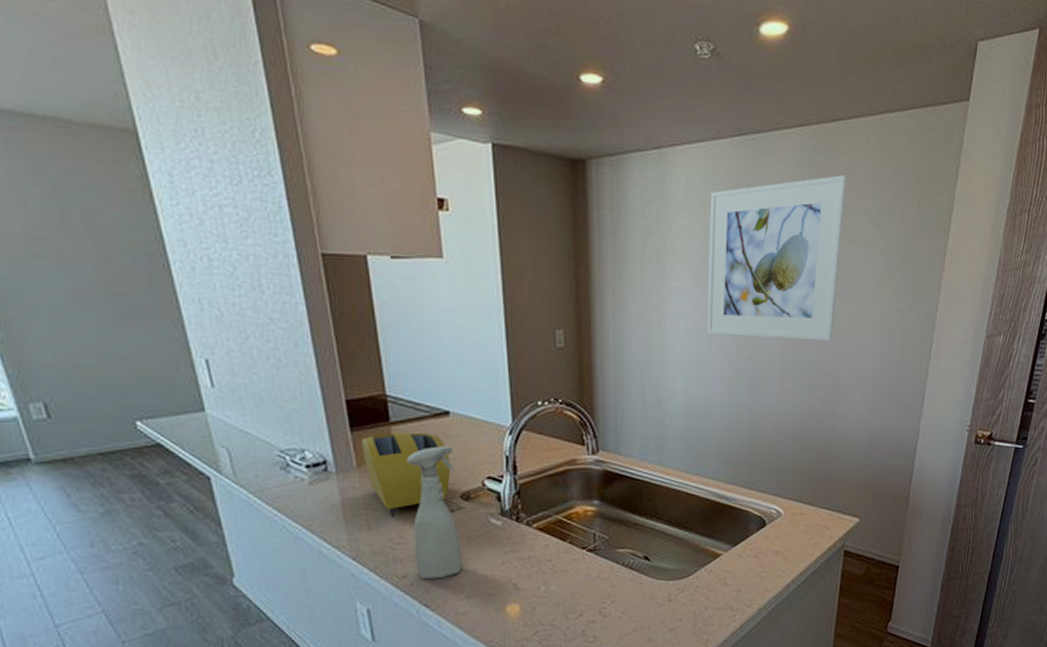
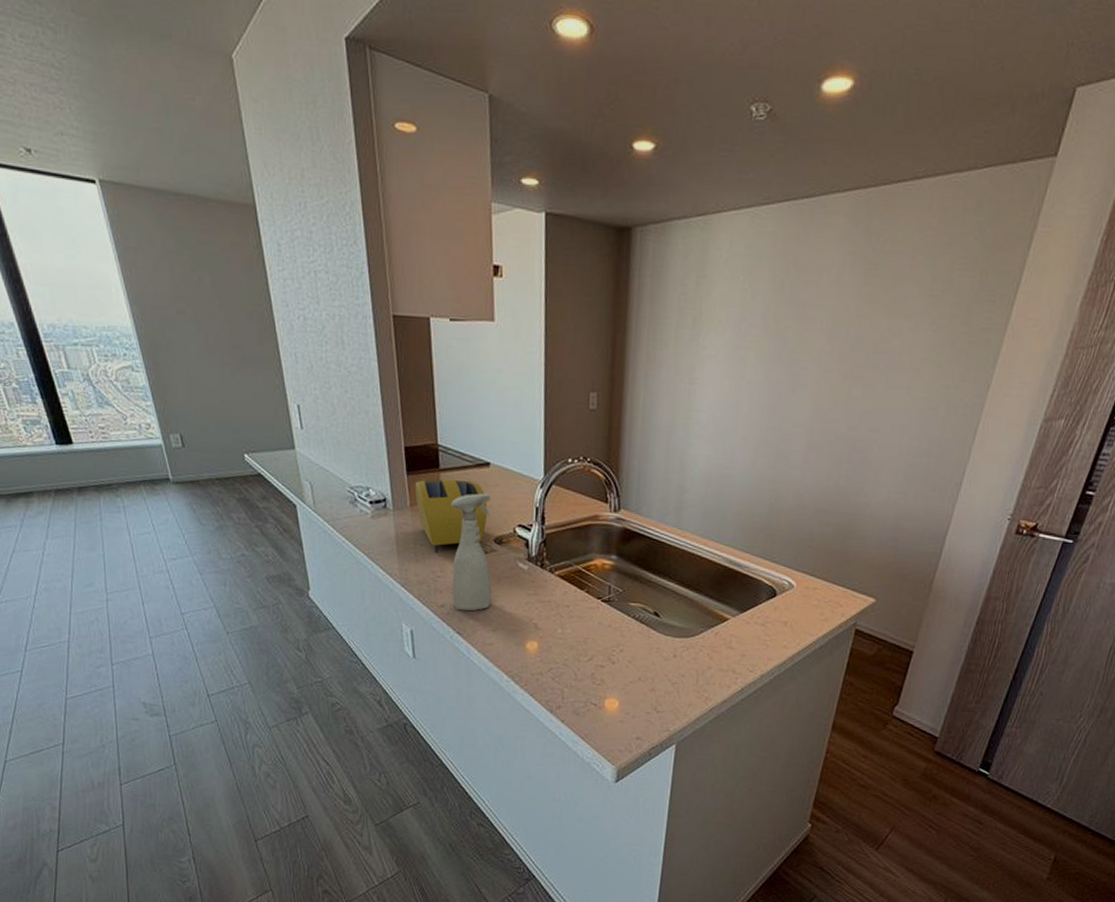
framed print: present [707,174,847,342] -> none [735,240,902,417]

